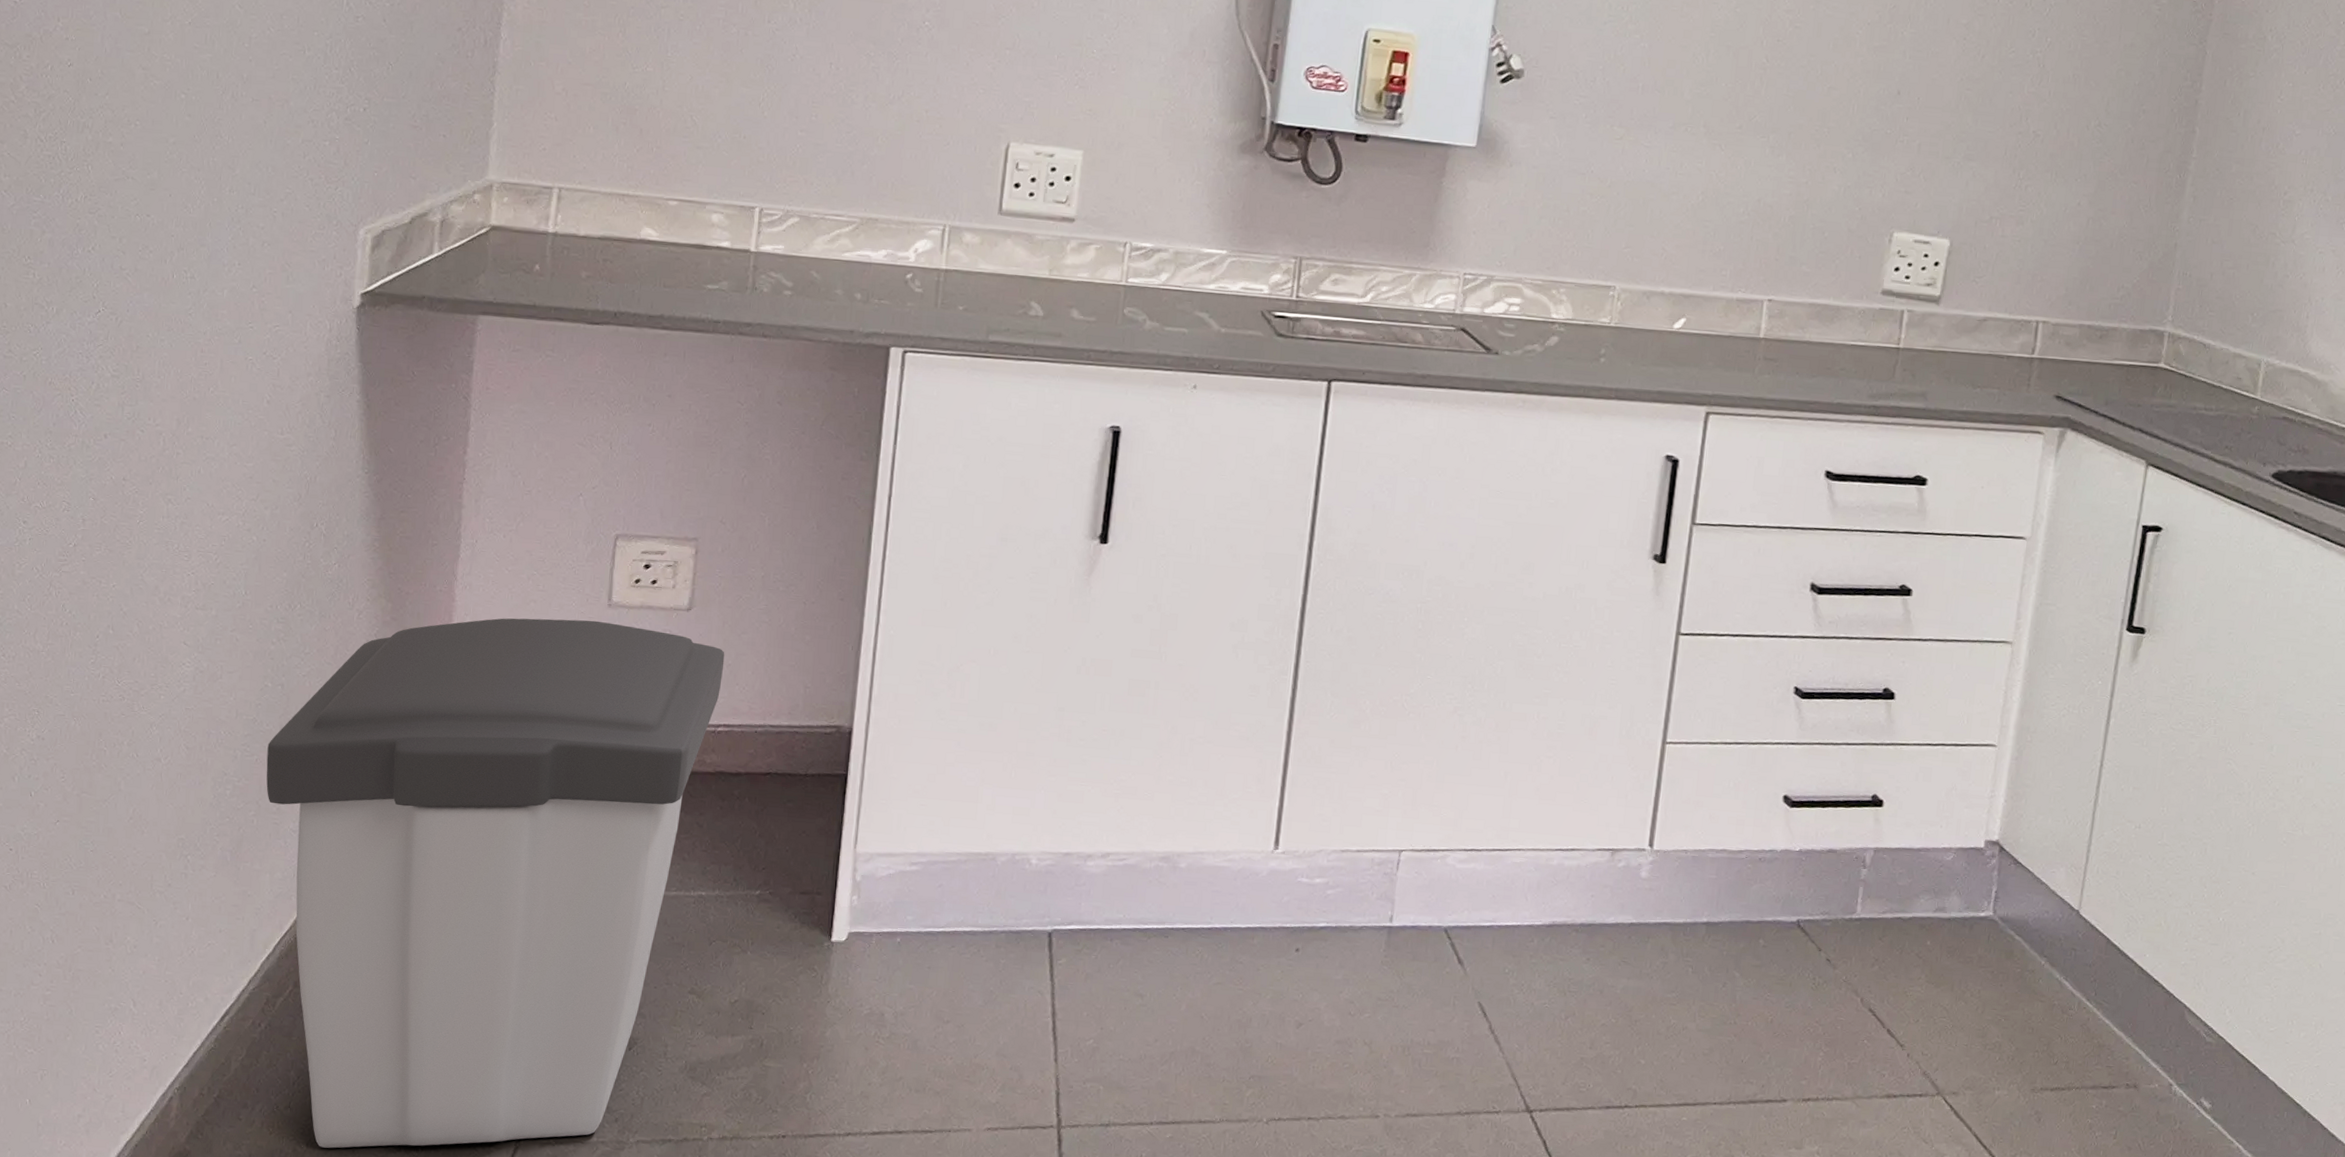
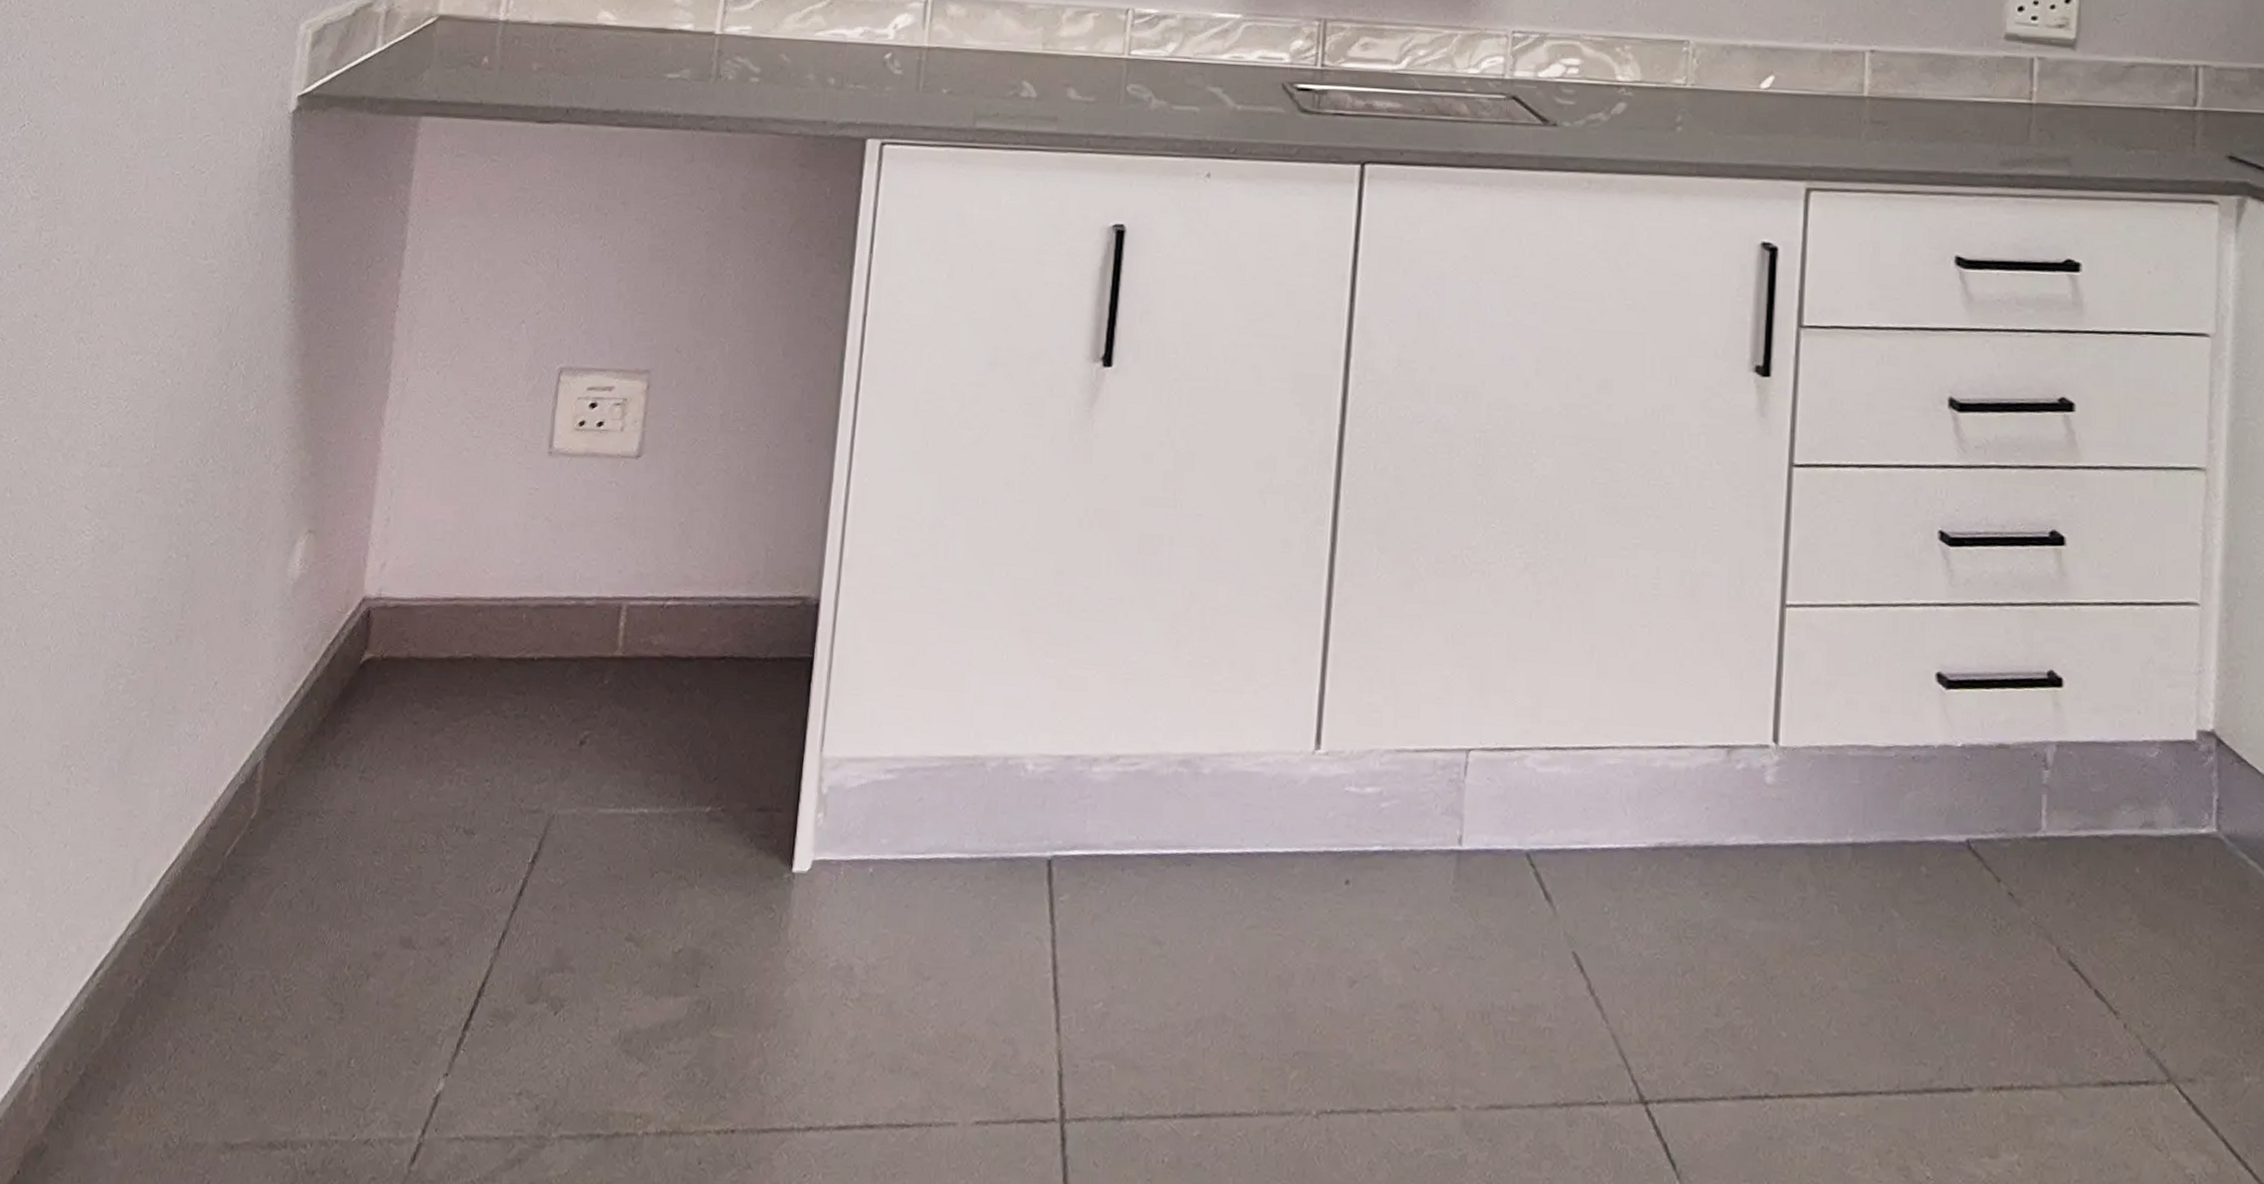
trash can: present [266,618,725,1148] -> none [162,470,677,1143]

